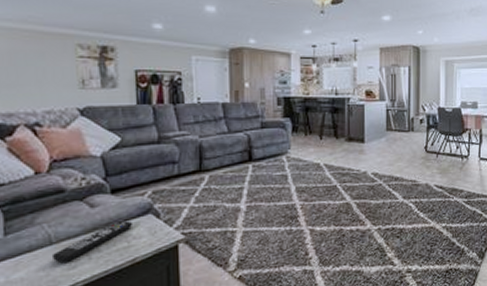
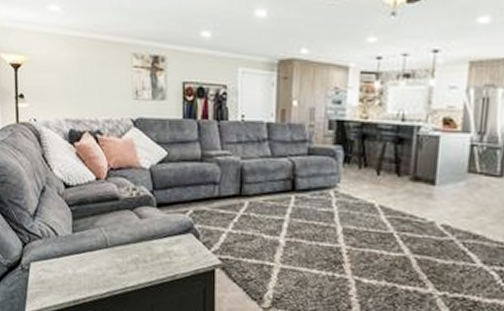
remote control: present [51,220,134,263] -> none [107,236,175,266]

